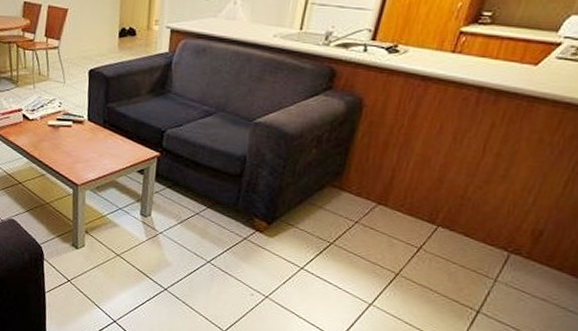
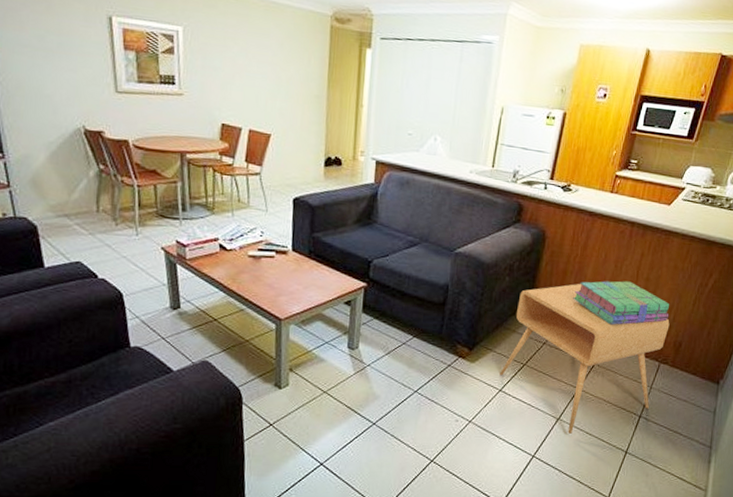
side table: none [302,158,528,322] -> present [499,284,670,434]
stack of books: none [395,155,528,207] -> present [573,281,669,325]

